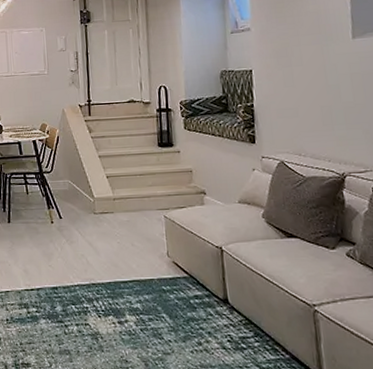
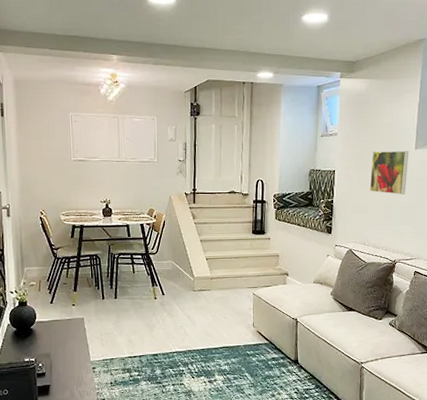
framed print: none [297,41,347,93] -> present [369,151,409,195]

